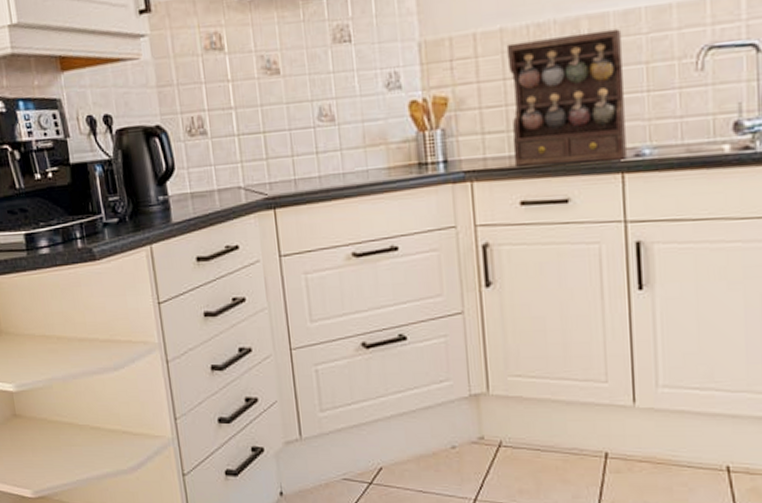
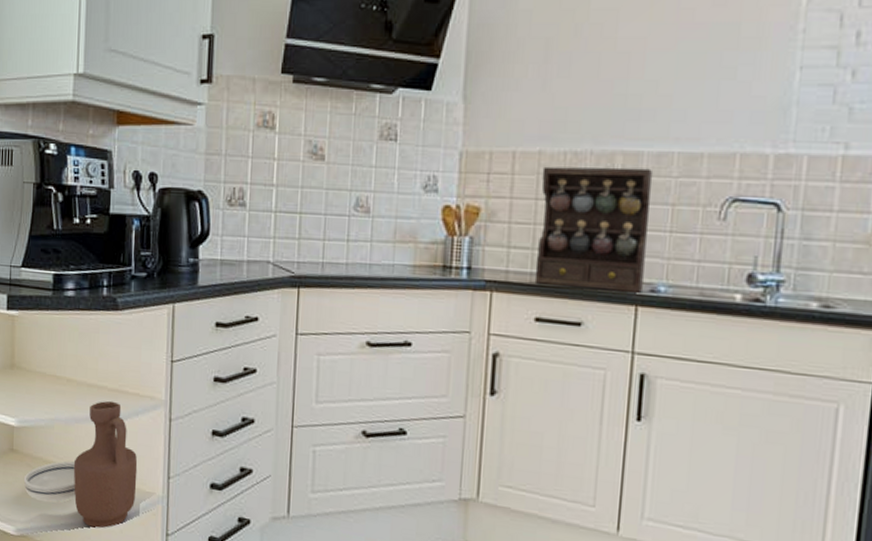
bowl: none [31,418,87,462] -> present [23,461,76,504]
ceramic jug: none [78,351,146,479] -> present [73,400,138,529]

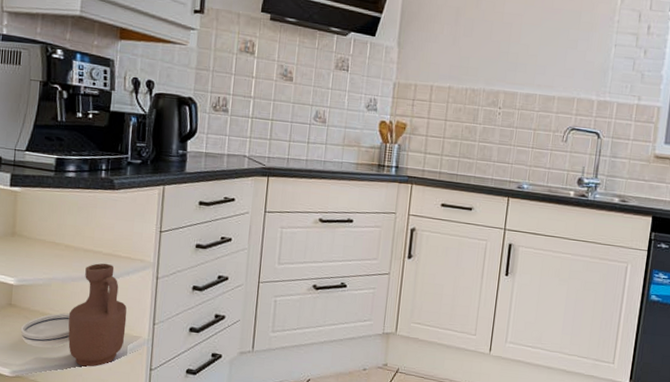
spice rack: present [534,166,654,293] -> none [442,98,523,189]

